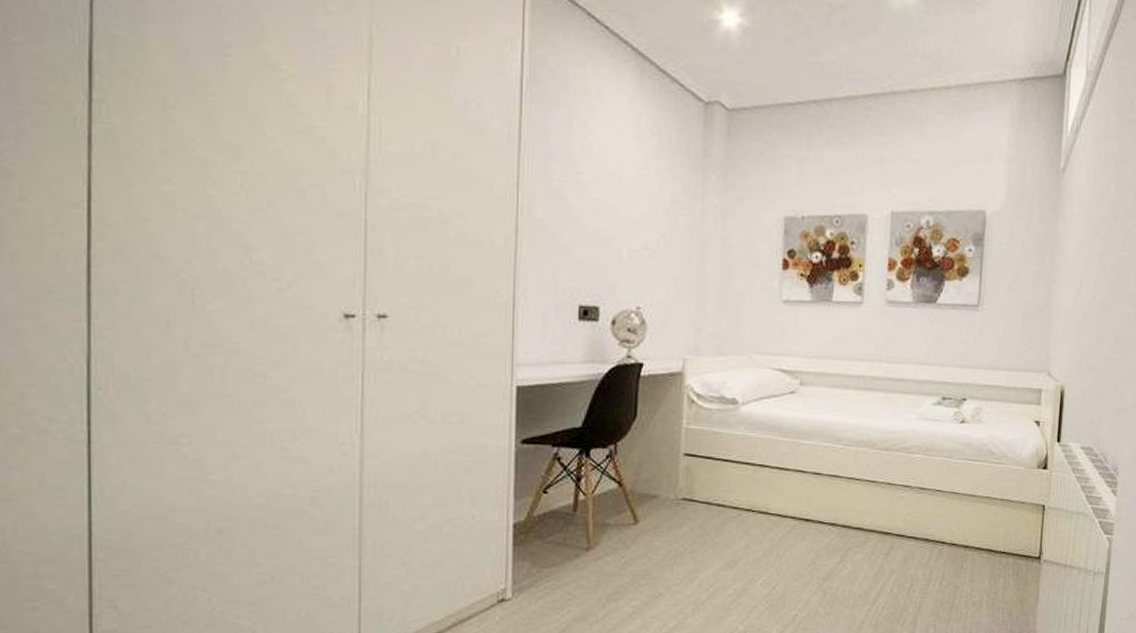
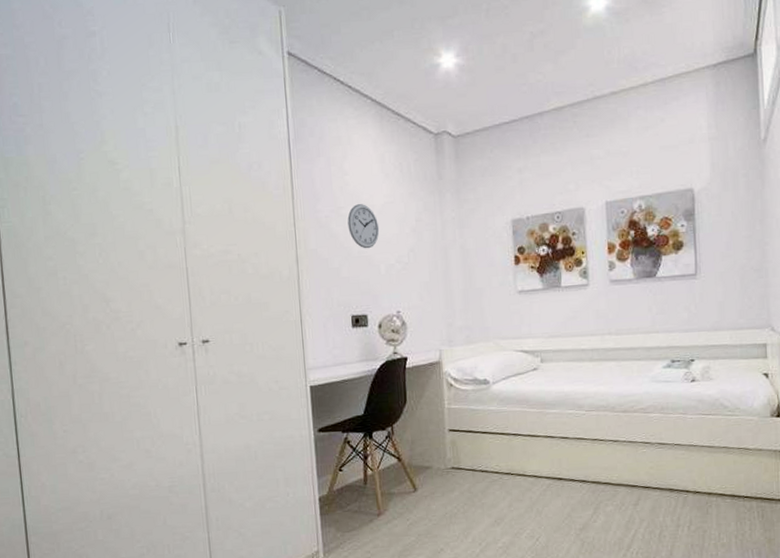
wall clock: none [586,171,626,228] -> present [347,204,380,249]

